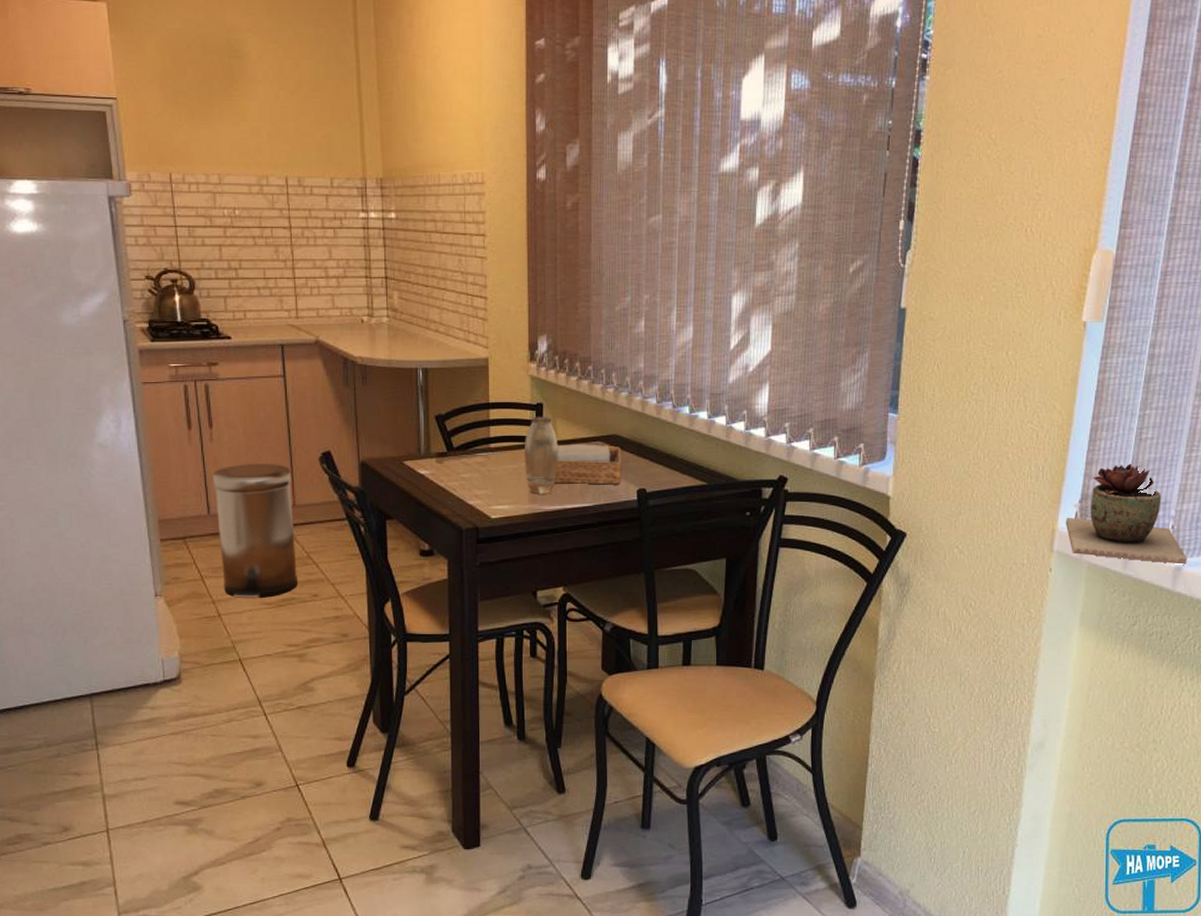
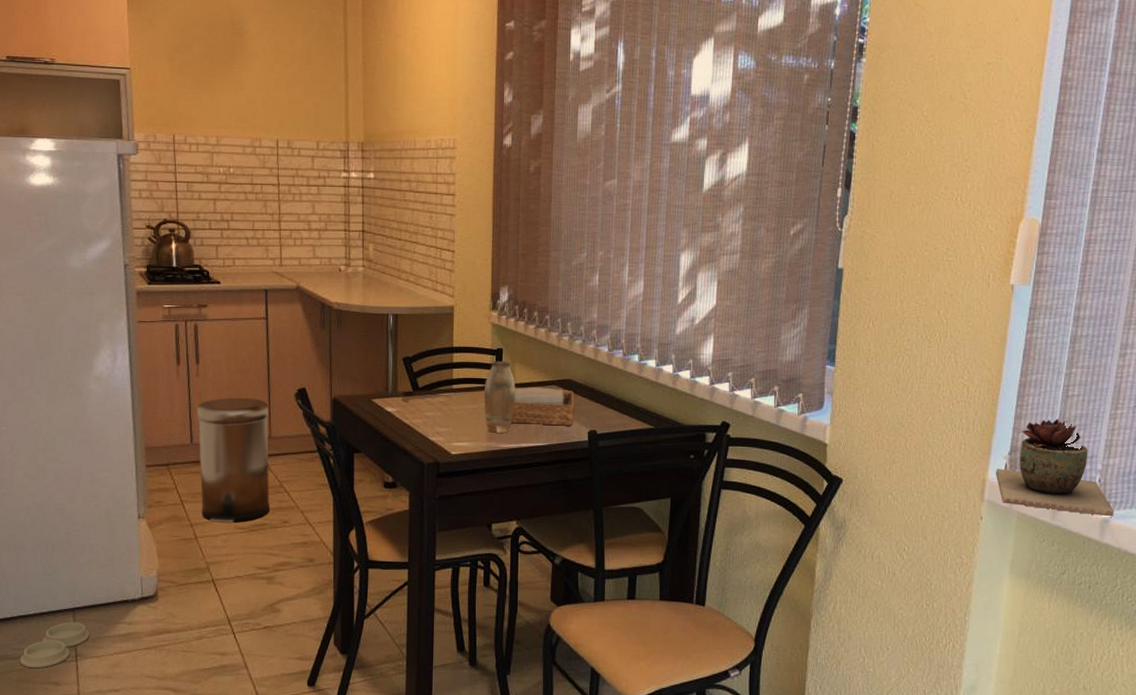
pet bowl: none [35,709,110,759] -> present [19,622,90,669]

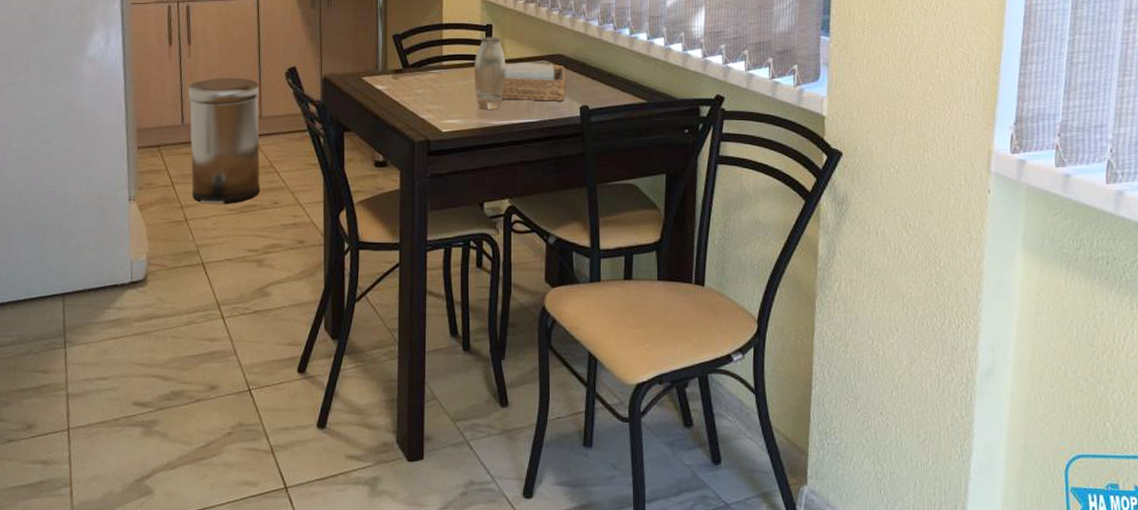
pet bowl: present [19,622,90,669] -> none [8,307,79,356]
succulent plant: present [995,419,1114,517] -> none [1001,87,1129,189]

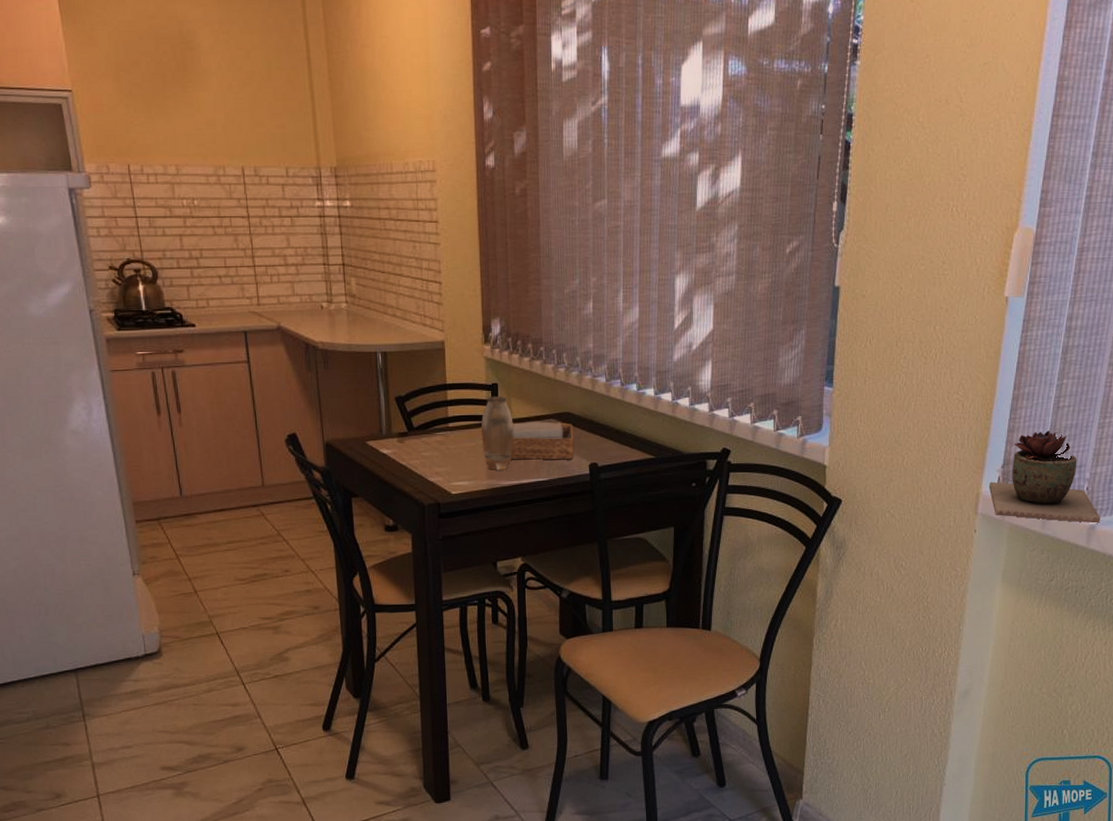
pedal bin: present [188,78,260,205] -> none [183,446,269,576]
succulent plant: none [1001,87,1129,189] -> present [988,430,1100,524]

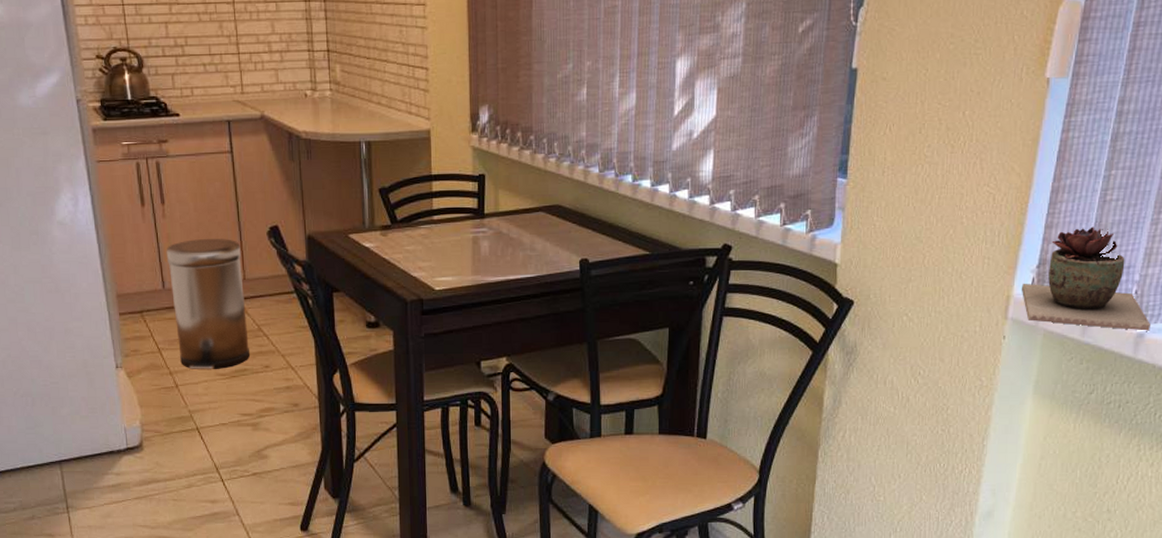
pedal bin: none [183,446,269,576] -> present [166,239,250,371]
vase: present [481,396,514,470] -> none [466,188,501,266]
napkin holder: present [510,421,574,460] -> none [496,215,564,256]

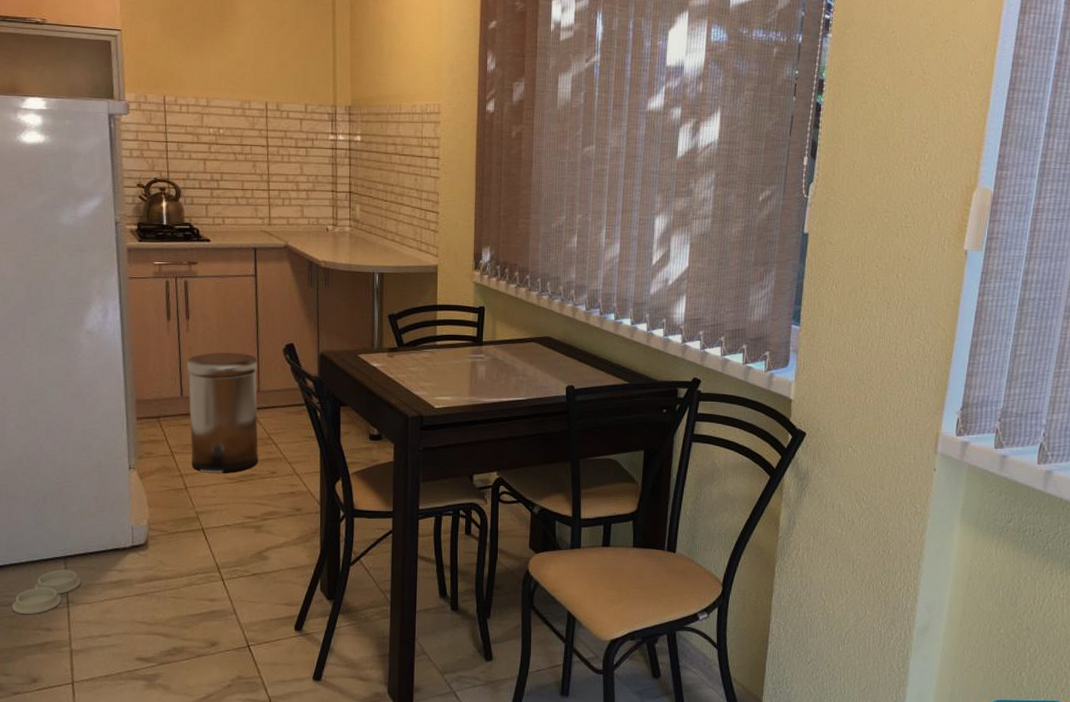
pet bowl: none [12,474,79,521] -> present [11,570,81,615]
succulent plant: present [1021,227,1150,331] -> none [948,377,1057,469]

